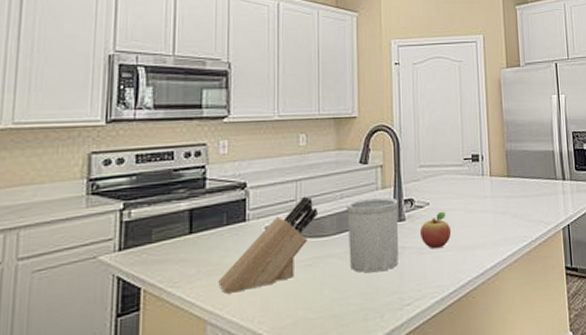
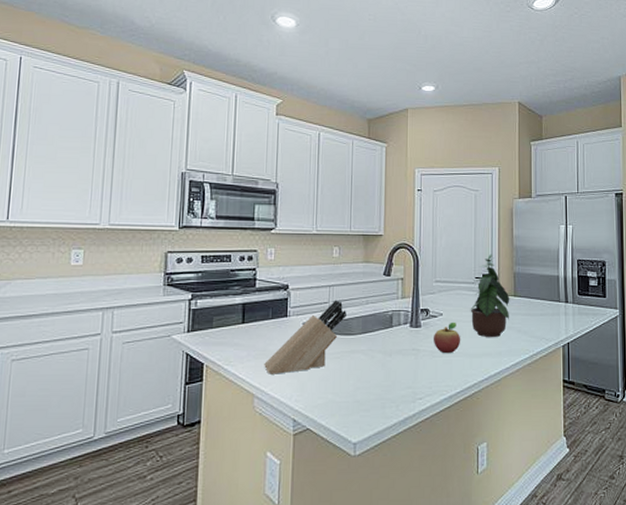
utensil holder: present [346,197,399,273] -> none [371,305,415,369]
potted plant: none [460,131,503,226] -> present [470,254,510,337]

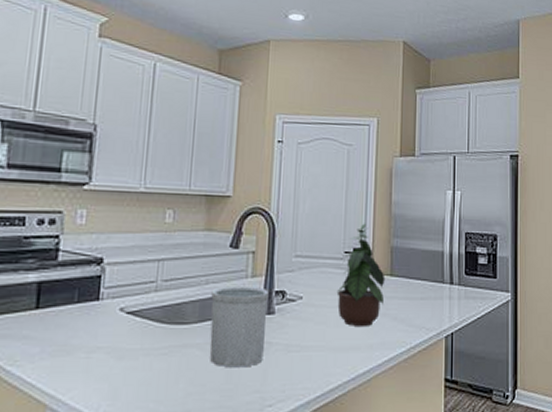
knife block: present [264,300,346,374] -> none [63,278,179,377]
utensil holder: none [371,305,415,369] -> present [209,285,269,368]
fruit: present [433,322,461,354] -> none [289,307,324,348]

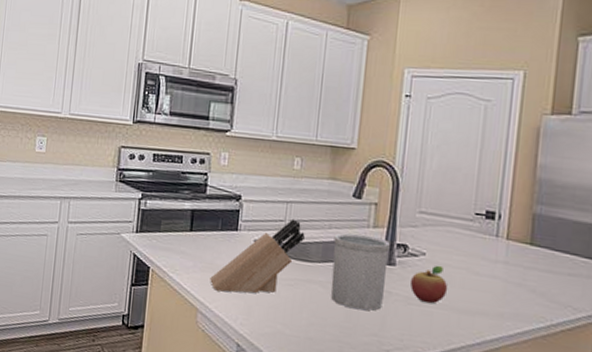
knife block: none [63,278,179,377] -> present [210,218,305,294]
fruit: none [289,307,324,348] -> present [409,265,448,304]
potted plant: present [336,223,386,326] -> none [464,185,524,294]

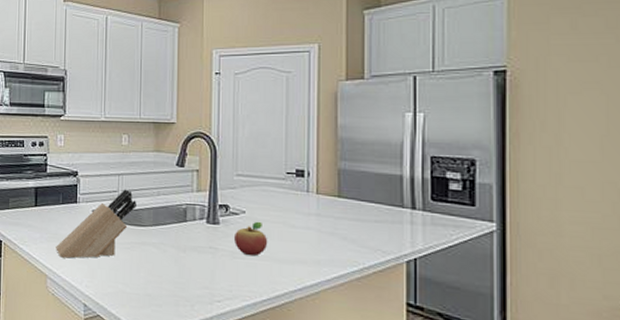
utensil holder: present [331,233,390,311] -> none [163,198,213,267]

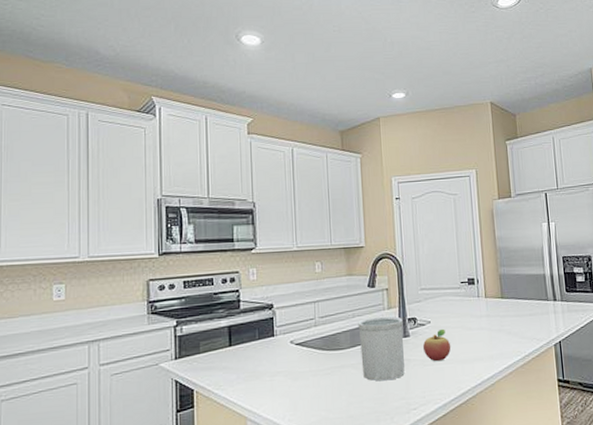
knife block: present [56,189,136,259] -> none [254,315,334,396]
utensil holder: none [163,198,213,267] -> present [358,316,405,381]

